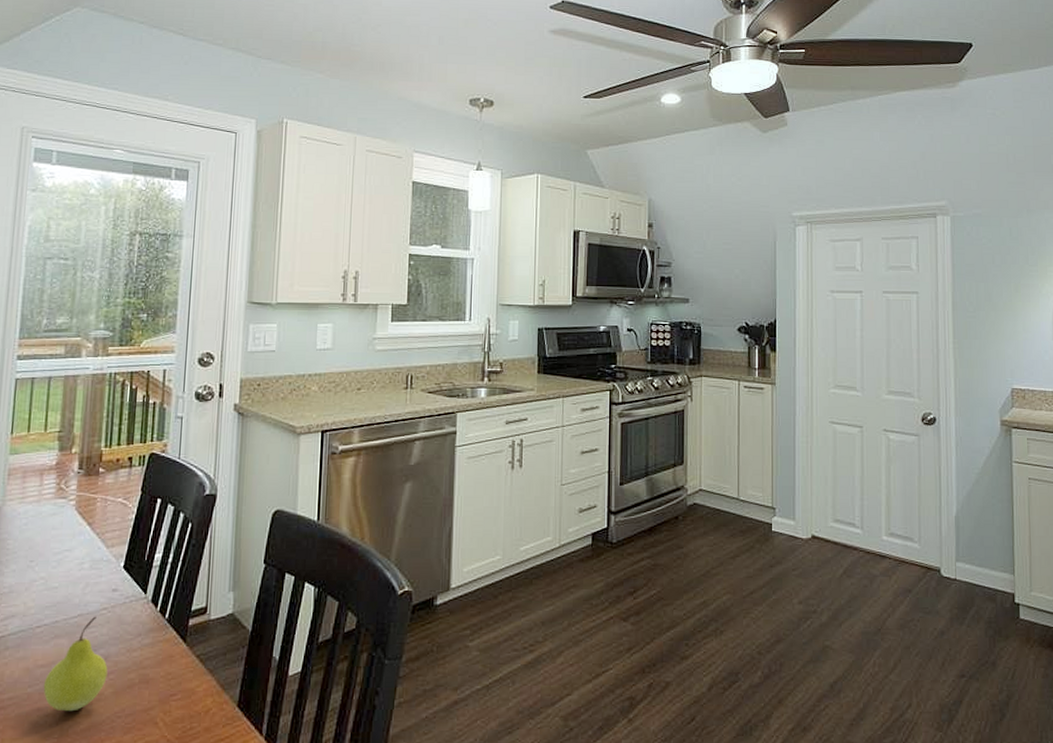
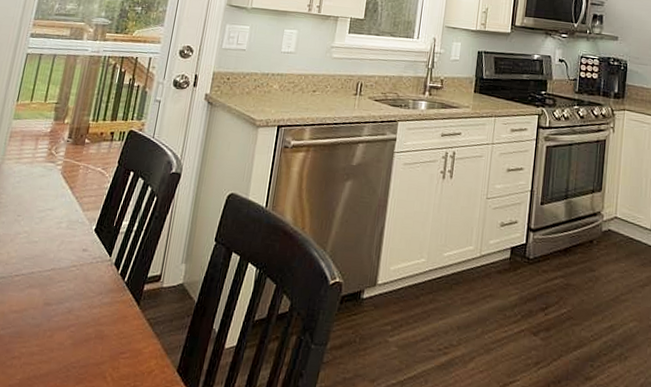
fruit: present [43,616,108,712] -> none [13,271,70,357]

